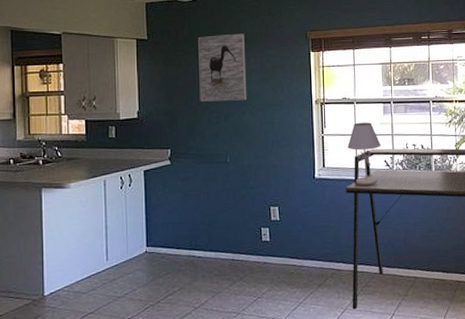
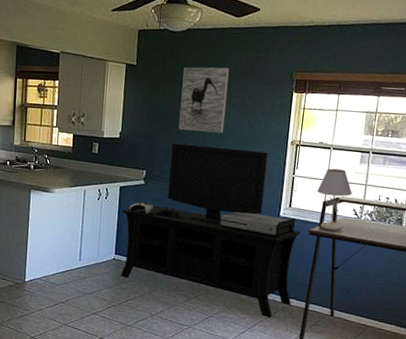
media console: none [148,114,339,287] -> present [121,143,301,317]

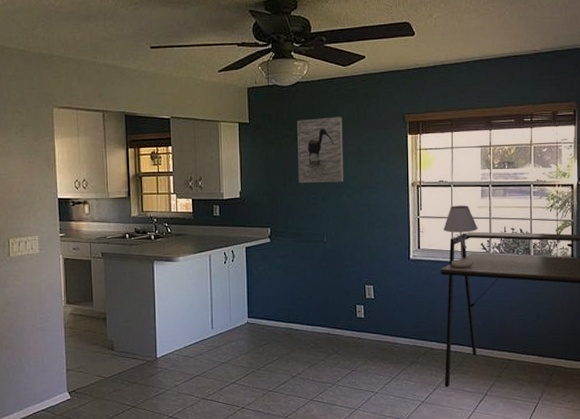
media console: present [121,143,301,317] -> none [249,196,433,363]

